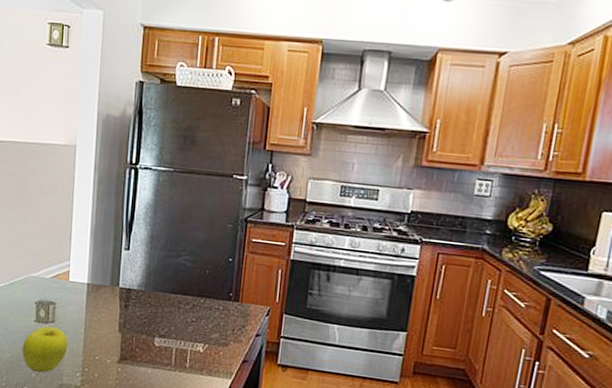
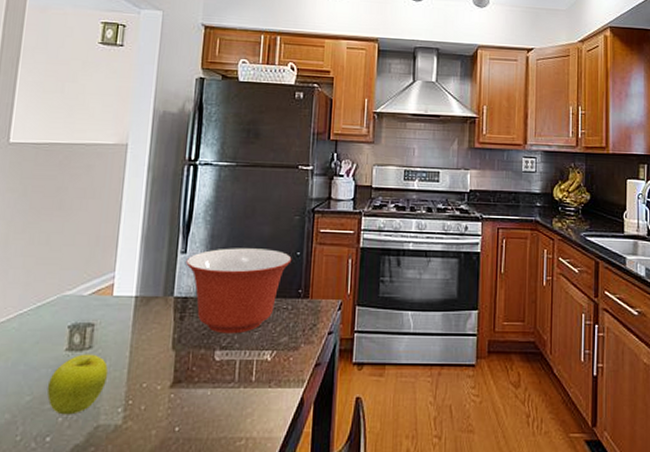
mixing bowl: none [129,249,224,326] -> present [186,248,292,334]

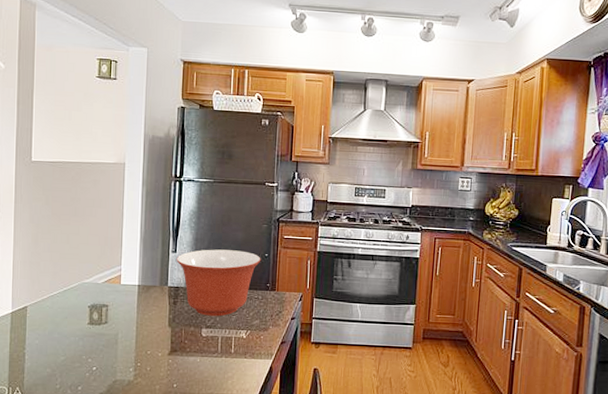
fruit: present [46,354,109,415] -> none [76,327,121,372]

